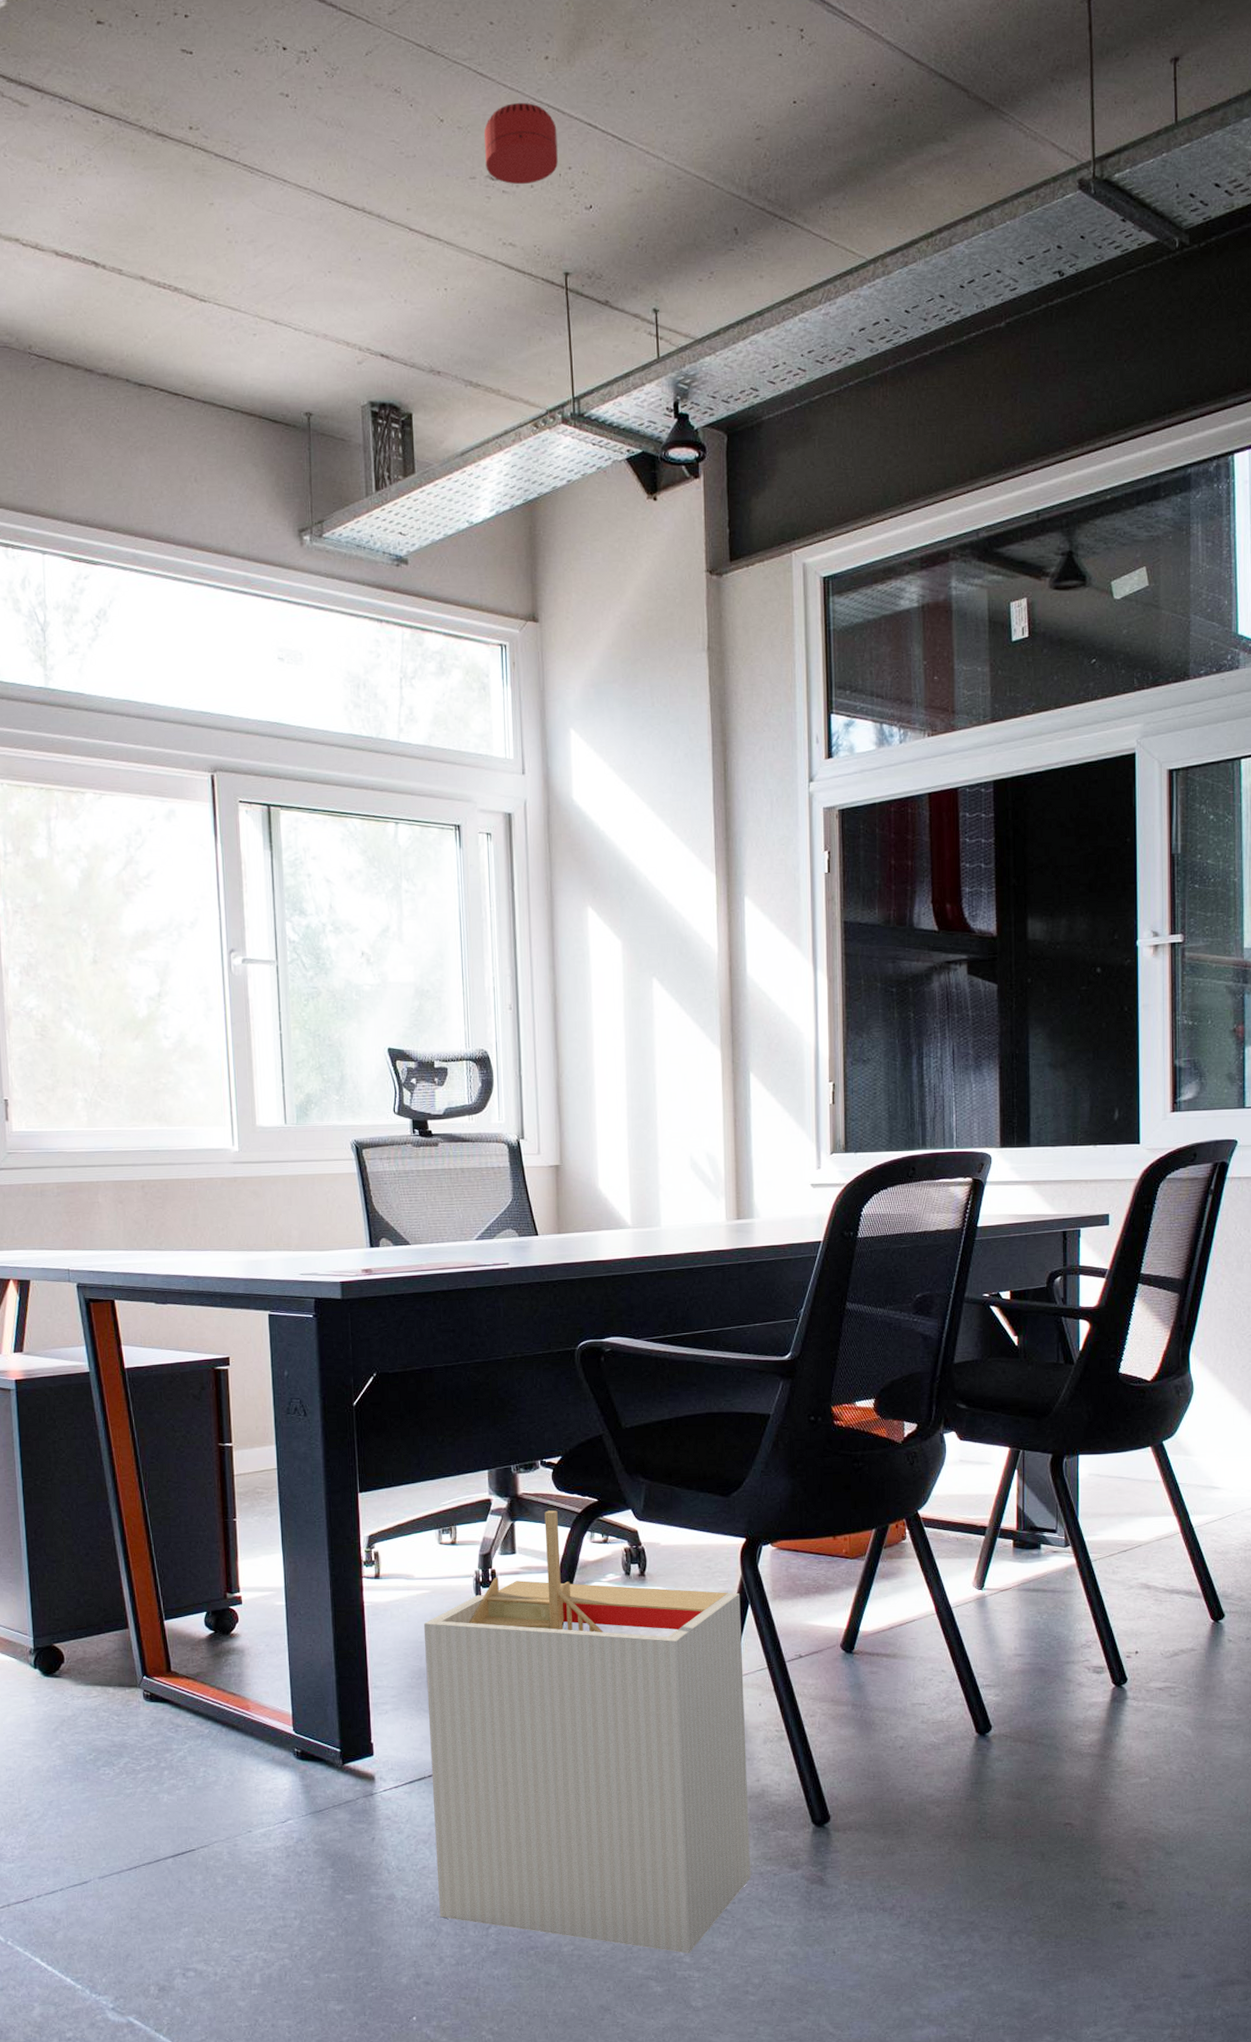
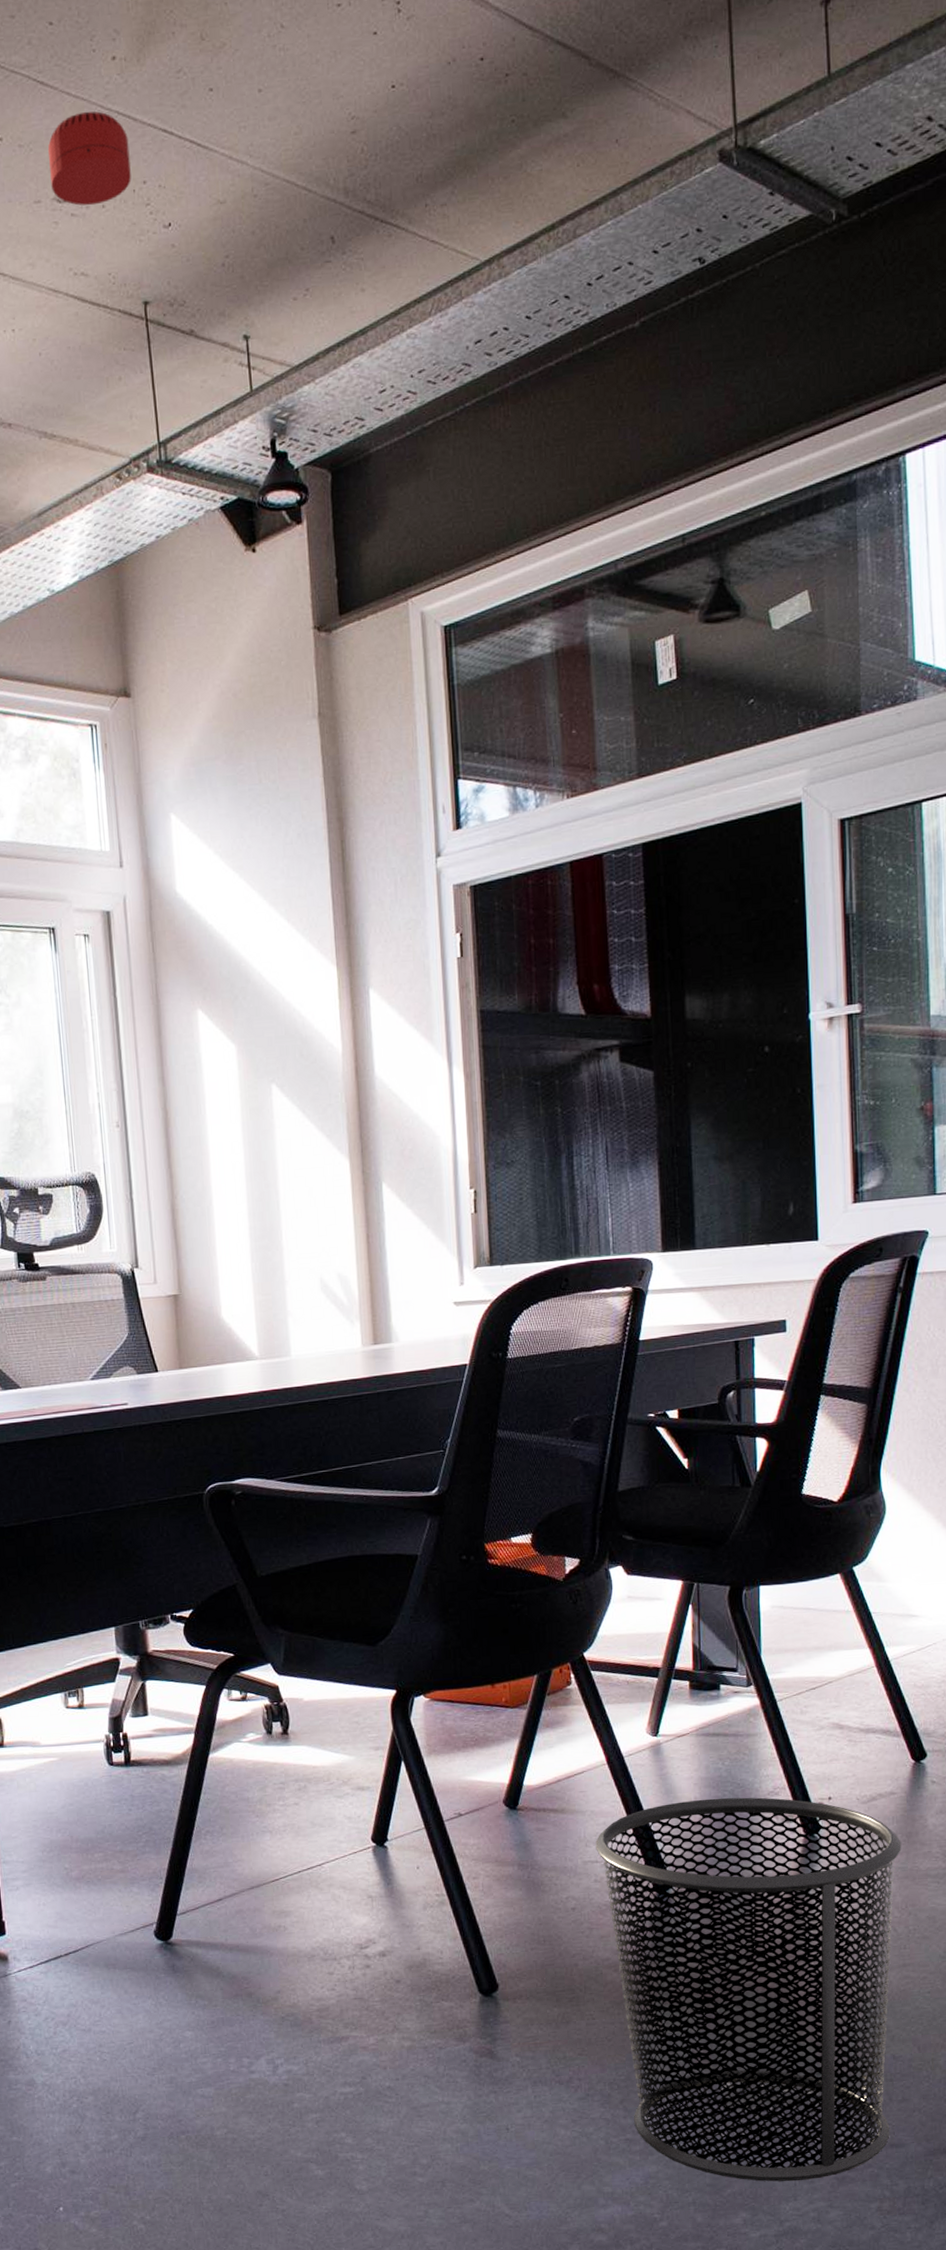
storage bin: present [423,1510,750,1953] -> none [52,1667,414,2134]
waste bin: none [923,1648,1200,2008] -> present [595,1797,902,2182]

